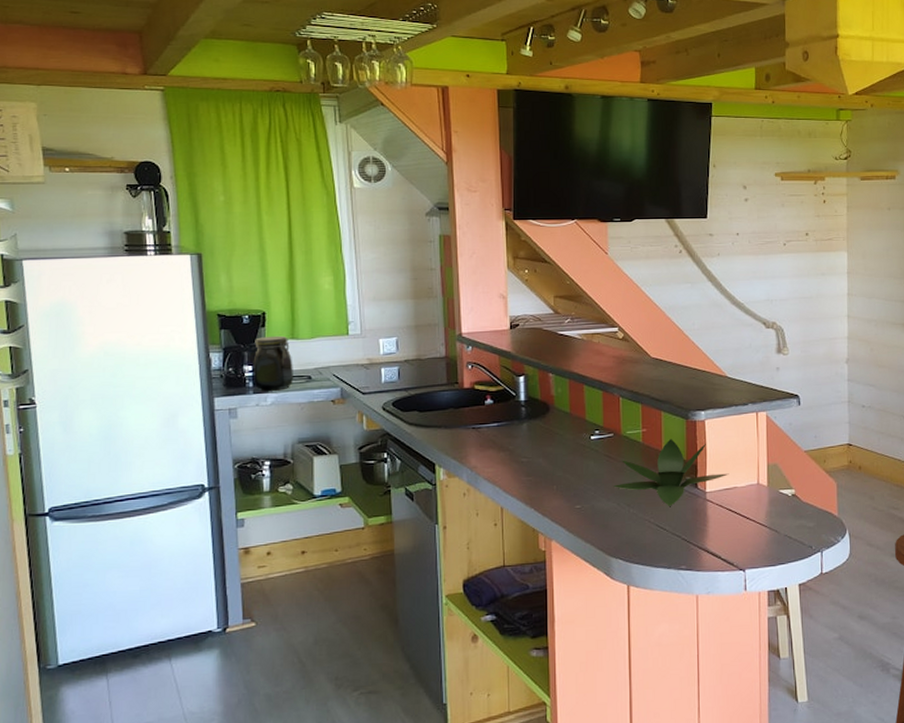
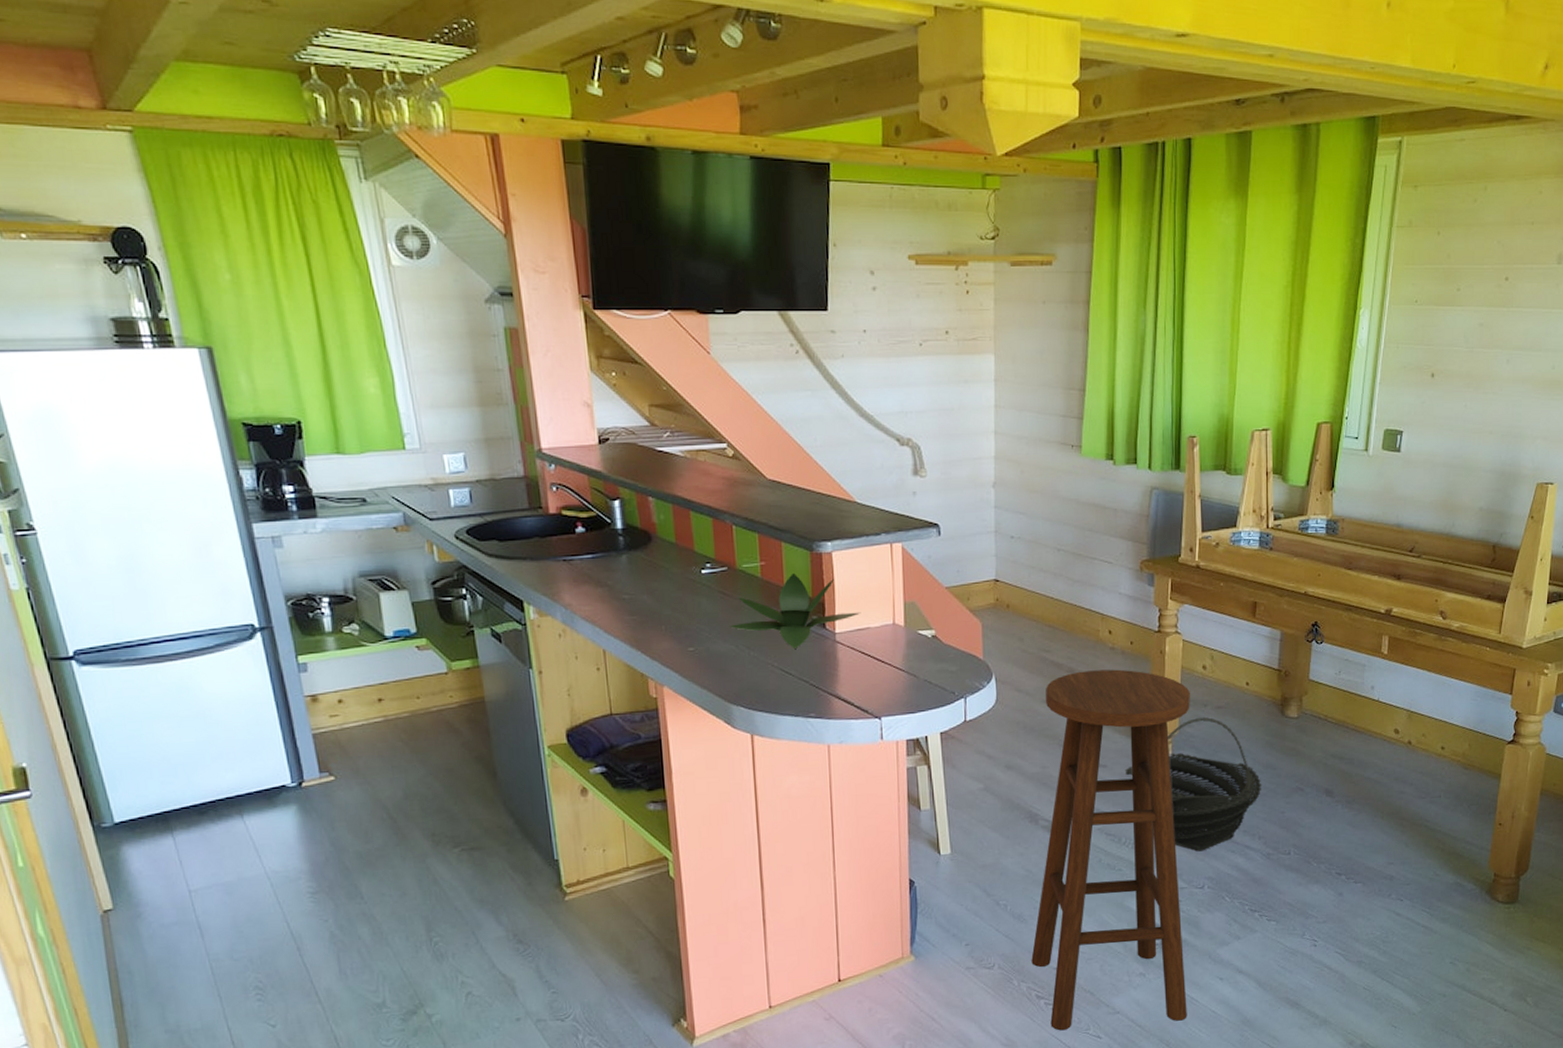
jar: present [253,335,294,391] -> none [292,449,346,516]

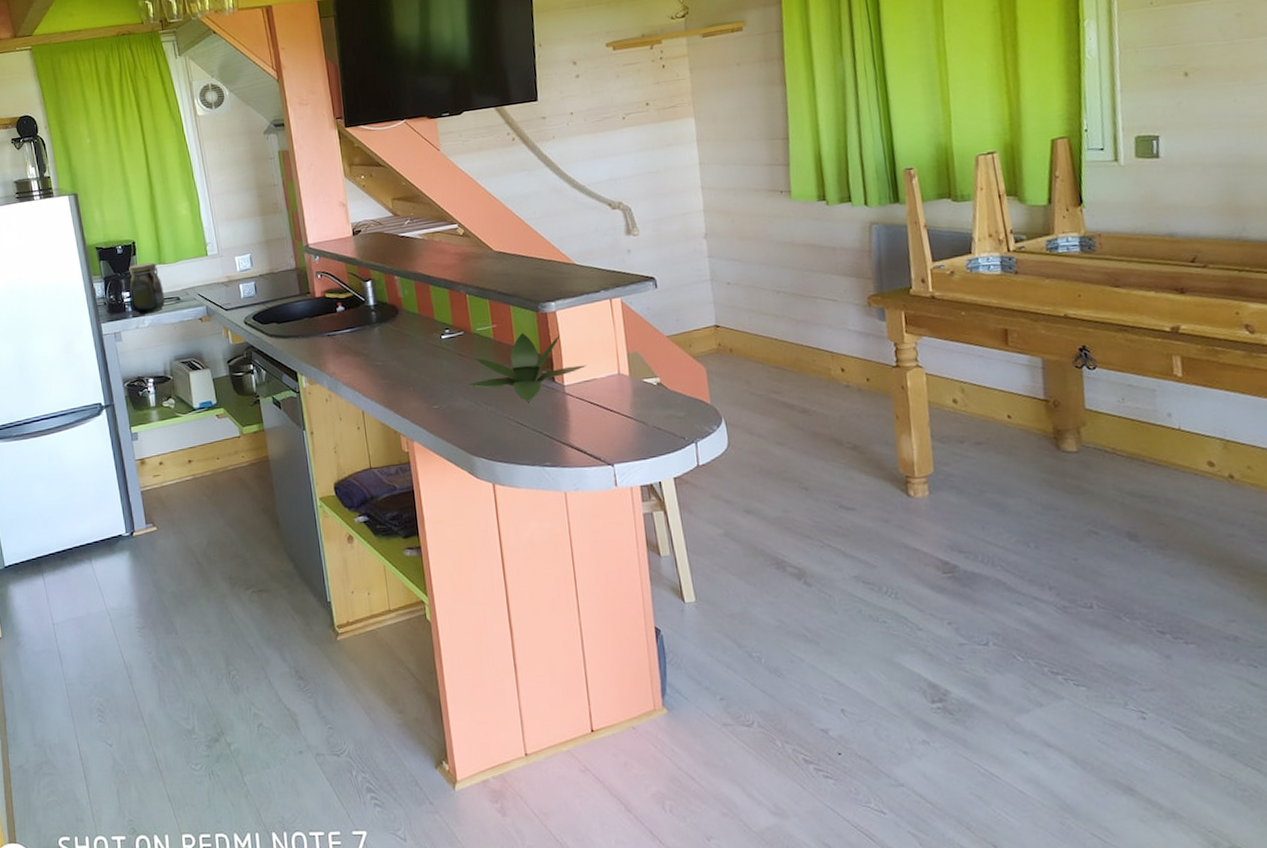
jar: none [292,449,346,516] -> present [129,262,165,314]
bar stool: present [1031,669,1190,1031] -> none [779,407,989,802]
basket: present [1125,717,1262,852] -> none [876,454,1045,603]

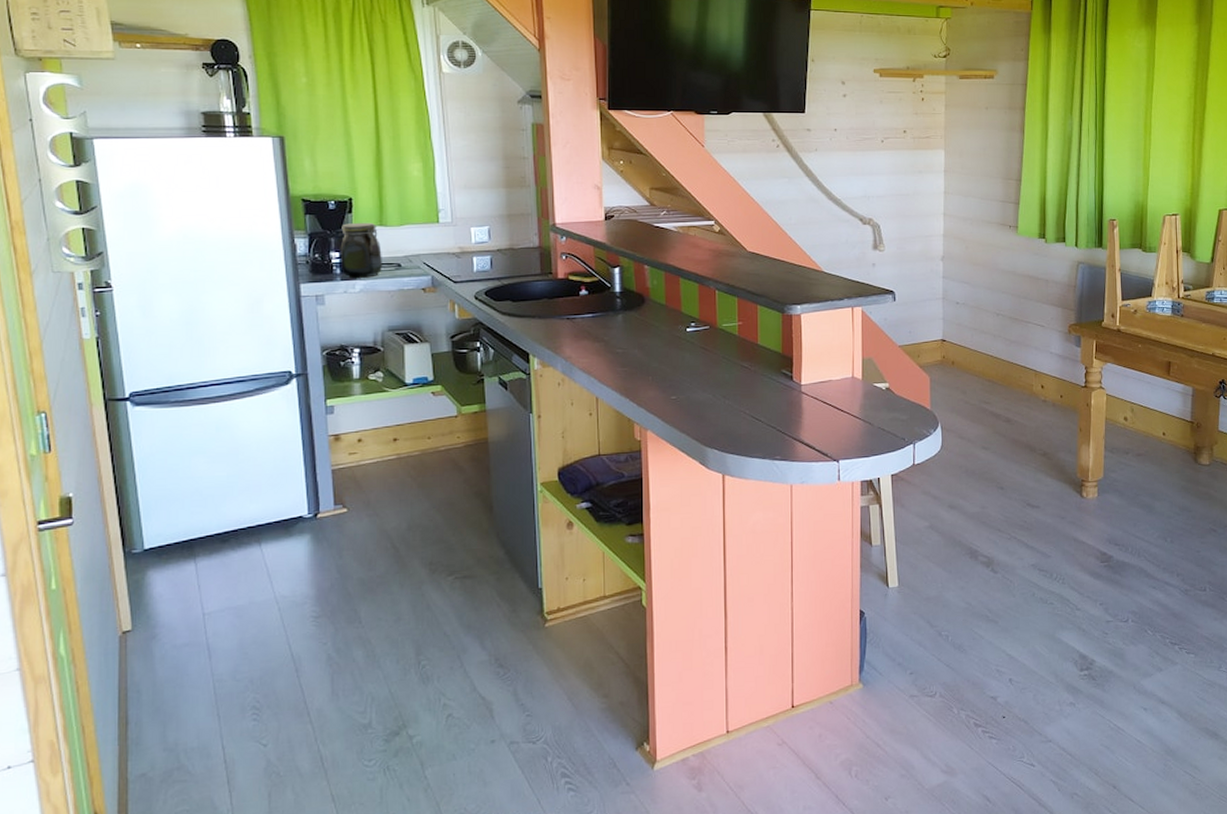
plant: present [468,333,587,402] -> none [709,332,824,398]

